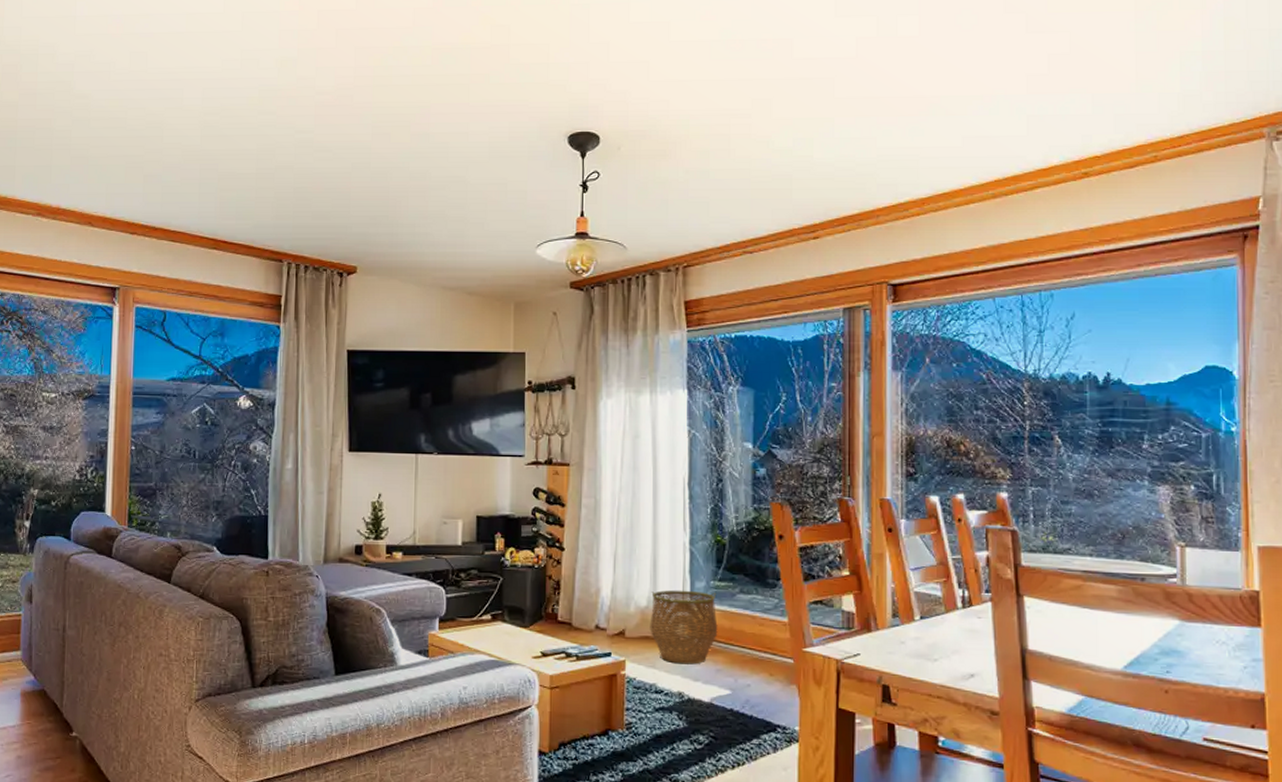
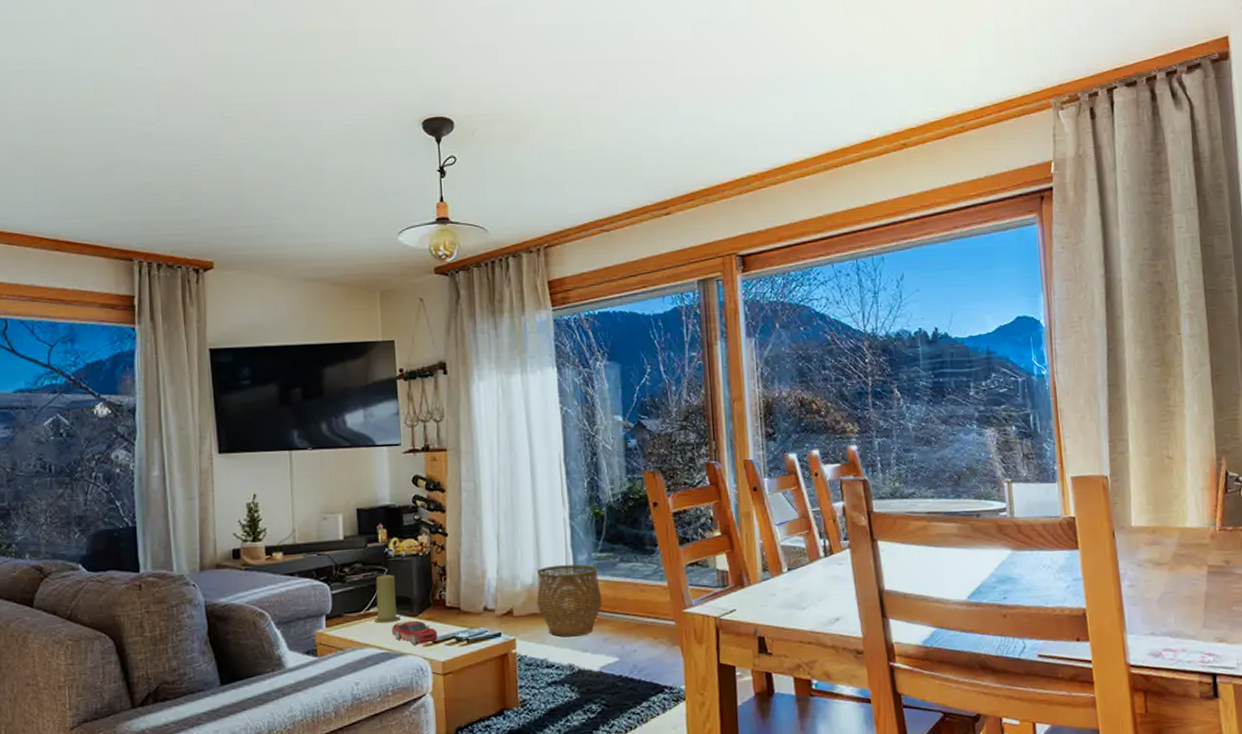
candle: none [485,583,511,631] -> present [373,574,399,623]
toy car: none [502,631,547,656] -> present [391,620,438,645]

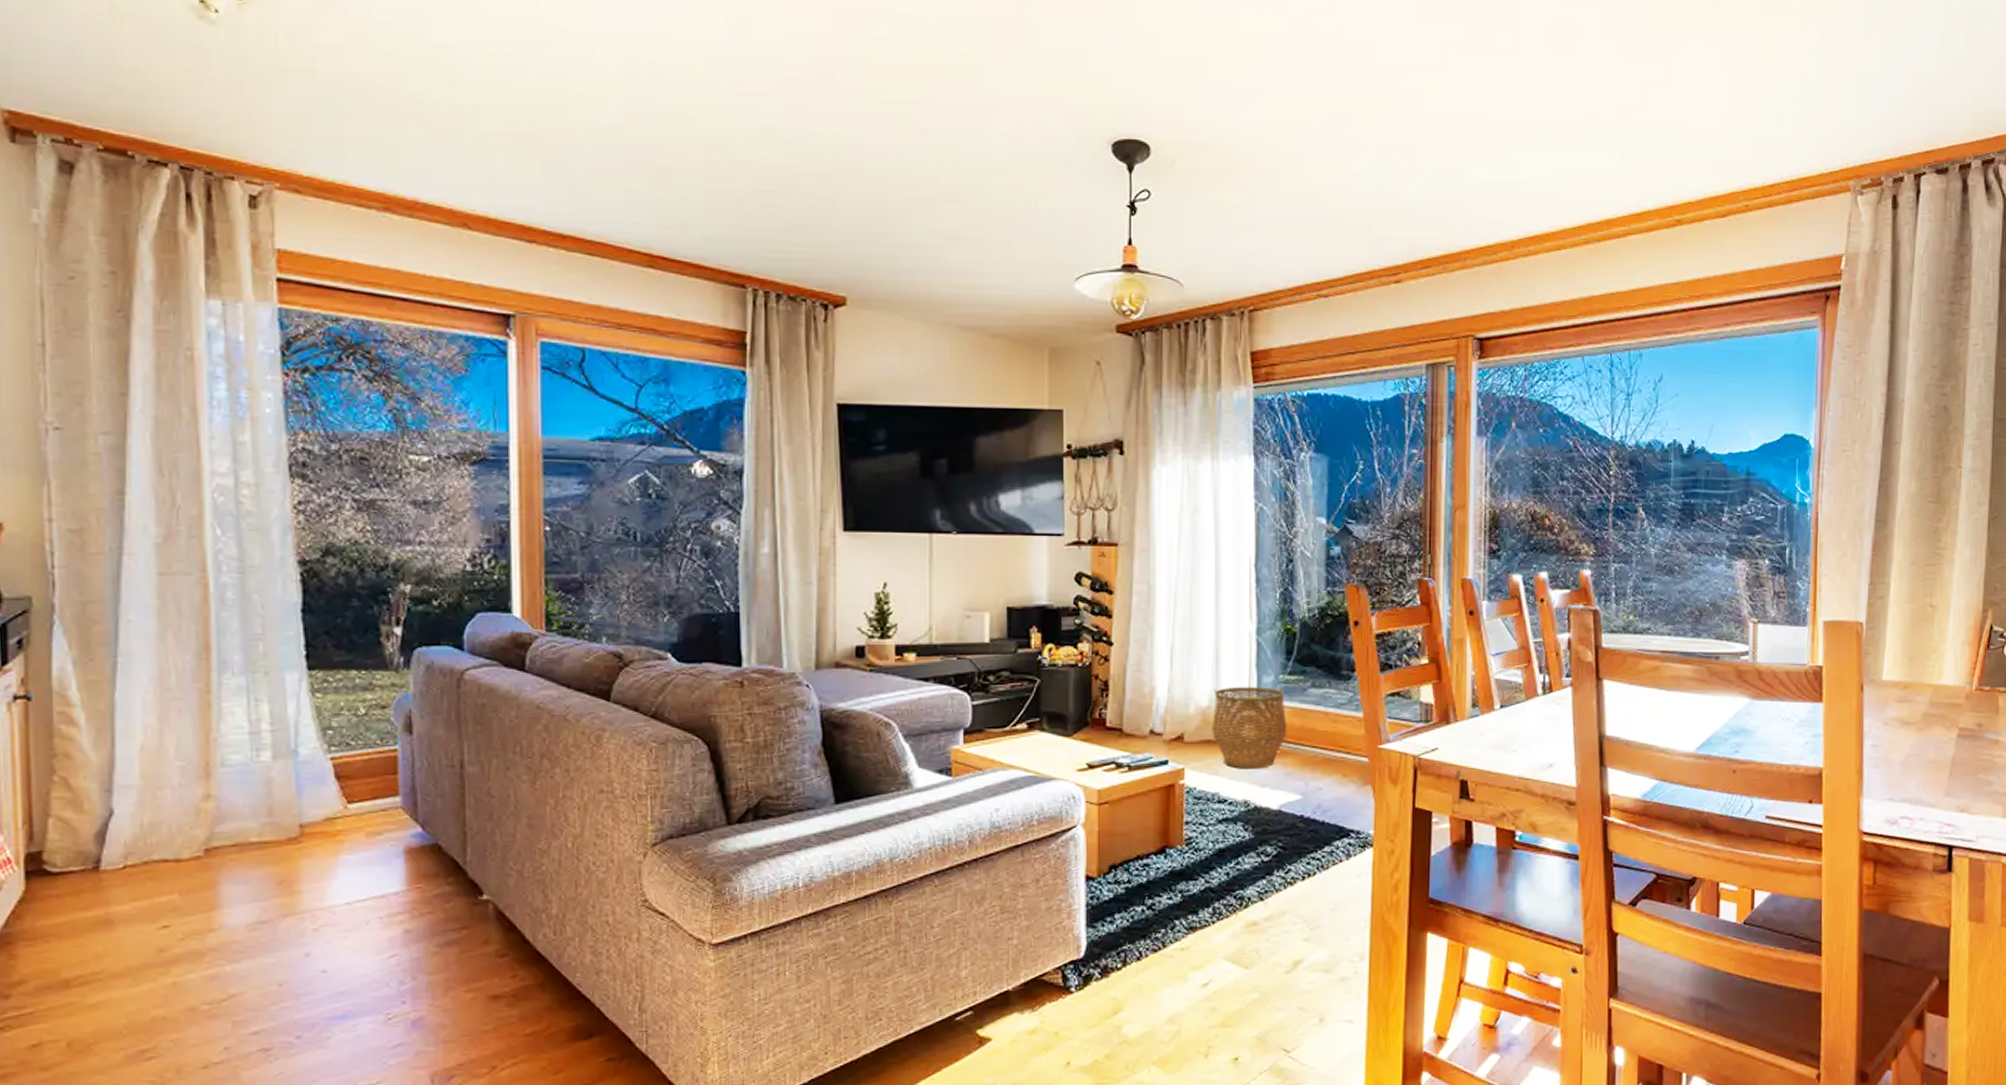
candle: present [373,574,399,623] -> none [1020,686,1051,741]
toy car: present [391,620,438,645] -> none [1040,741,1094,769]

